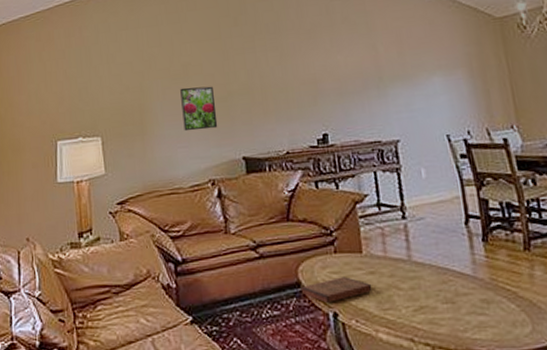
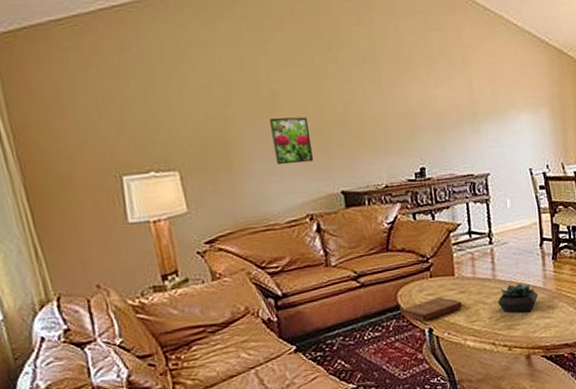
succulent plant: none [414,268,467,304] -> present [497,283,539,313]

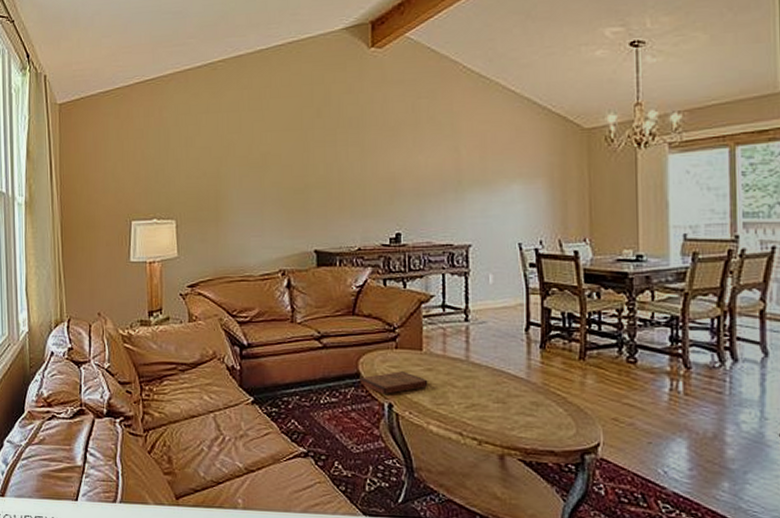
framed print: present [270,116,314,165] -> none [257,177,293,221]
succulent plant: present [497,283,539,313] -> none [469,370,520,404]

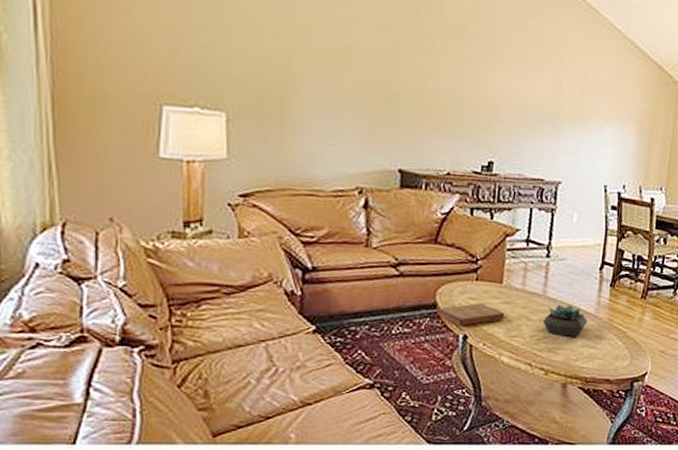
succulent plant: none [469,370,520,404] -> present [542,304,588,337]

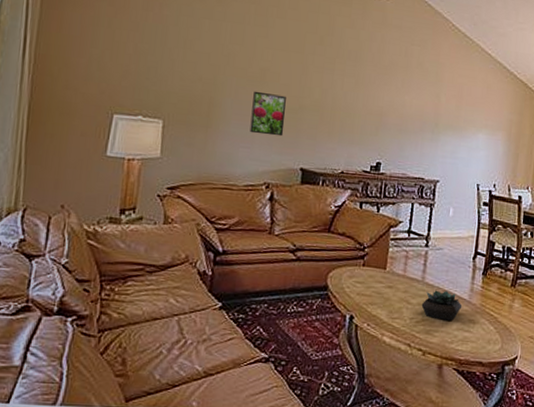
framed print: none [335,75,378,132] -> present [250,91,286,137]
book: present [436,303,505,326] -> none [326,287,388,307]

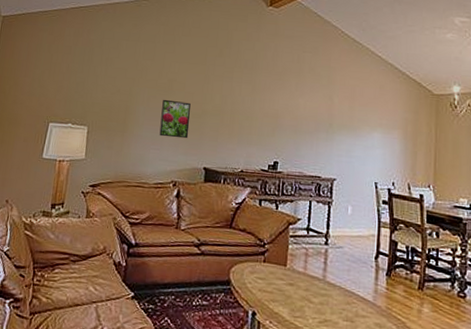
succulent plant: present [421,290,463,321] -> none [323,290,367,323]

